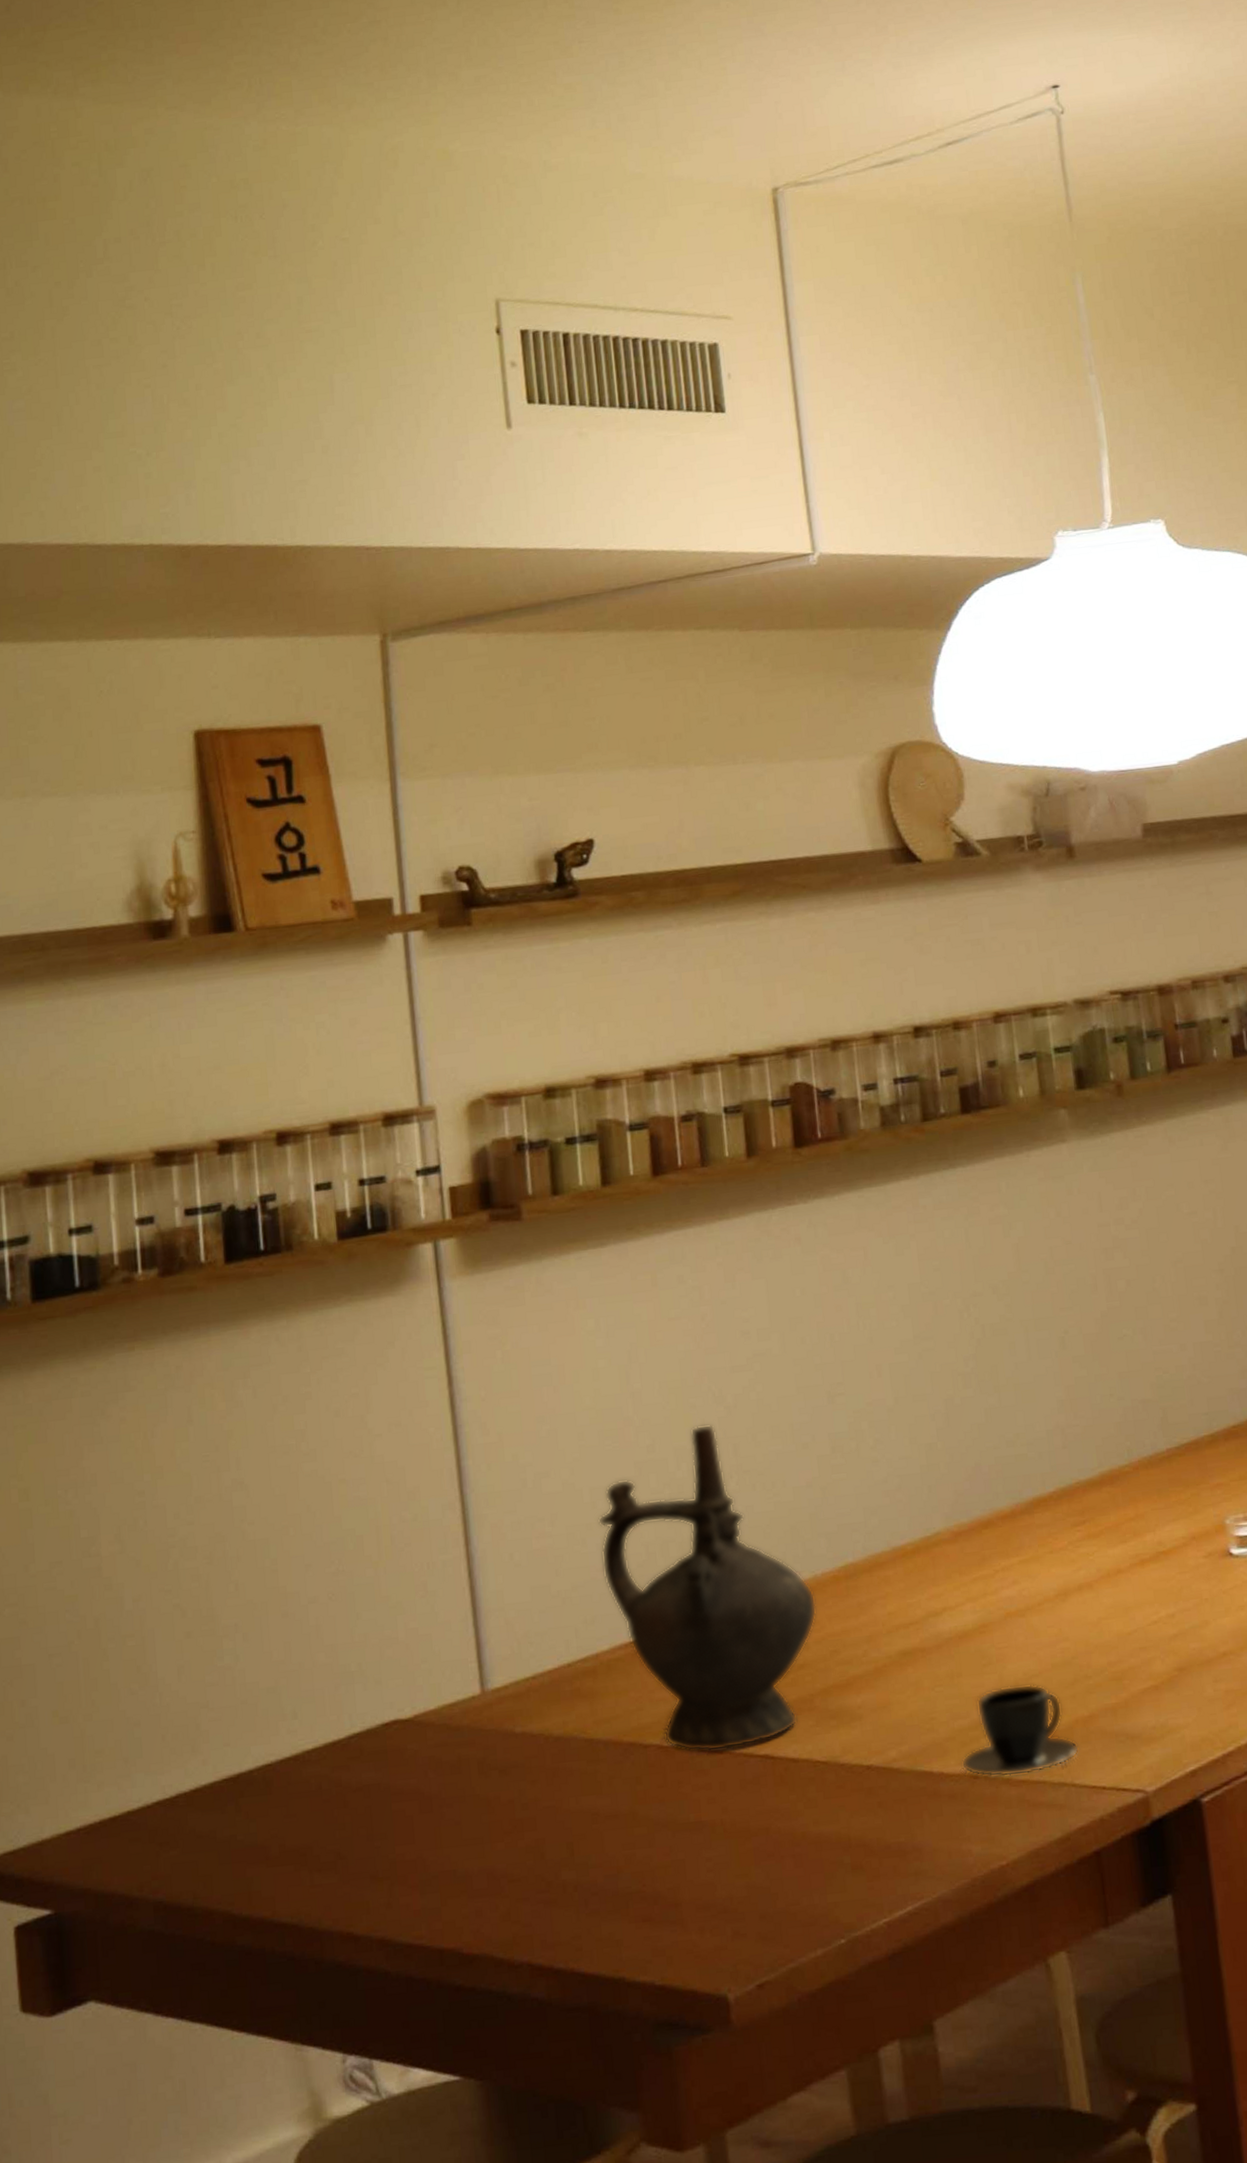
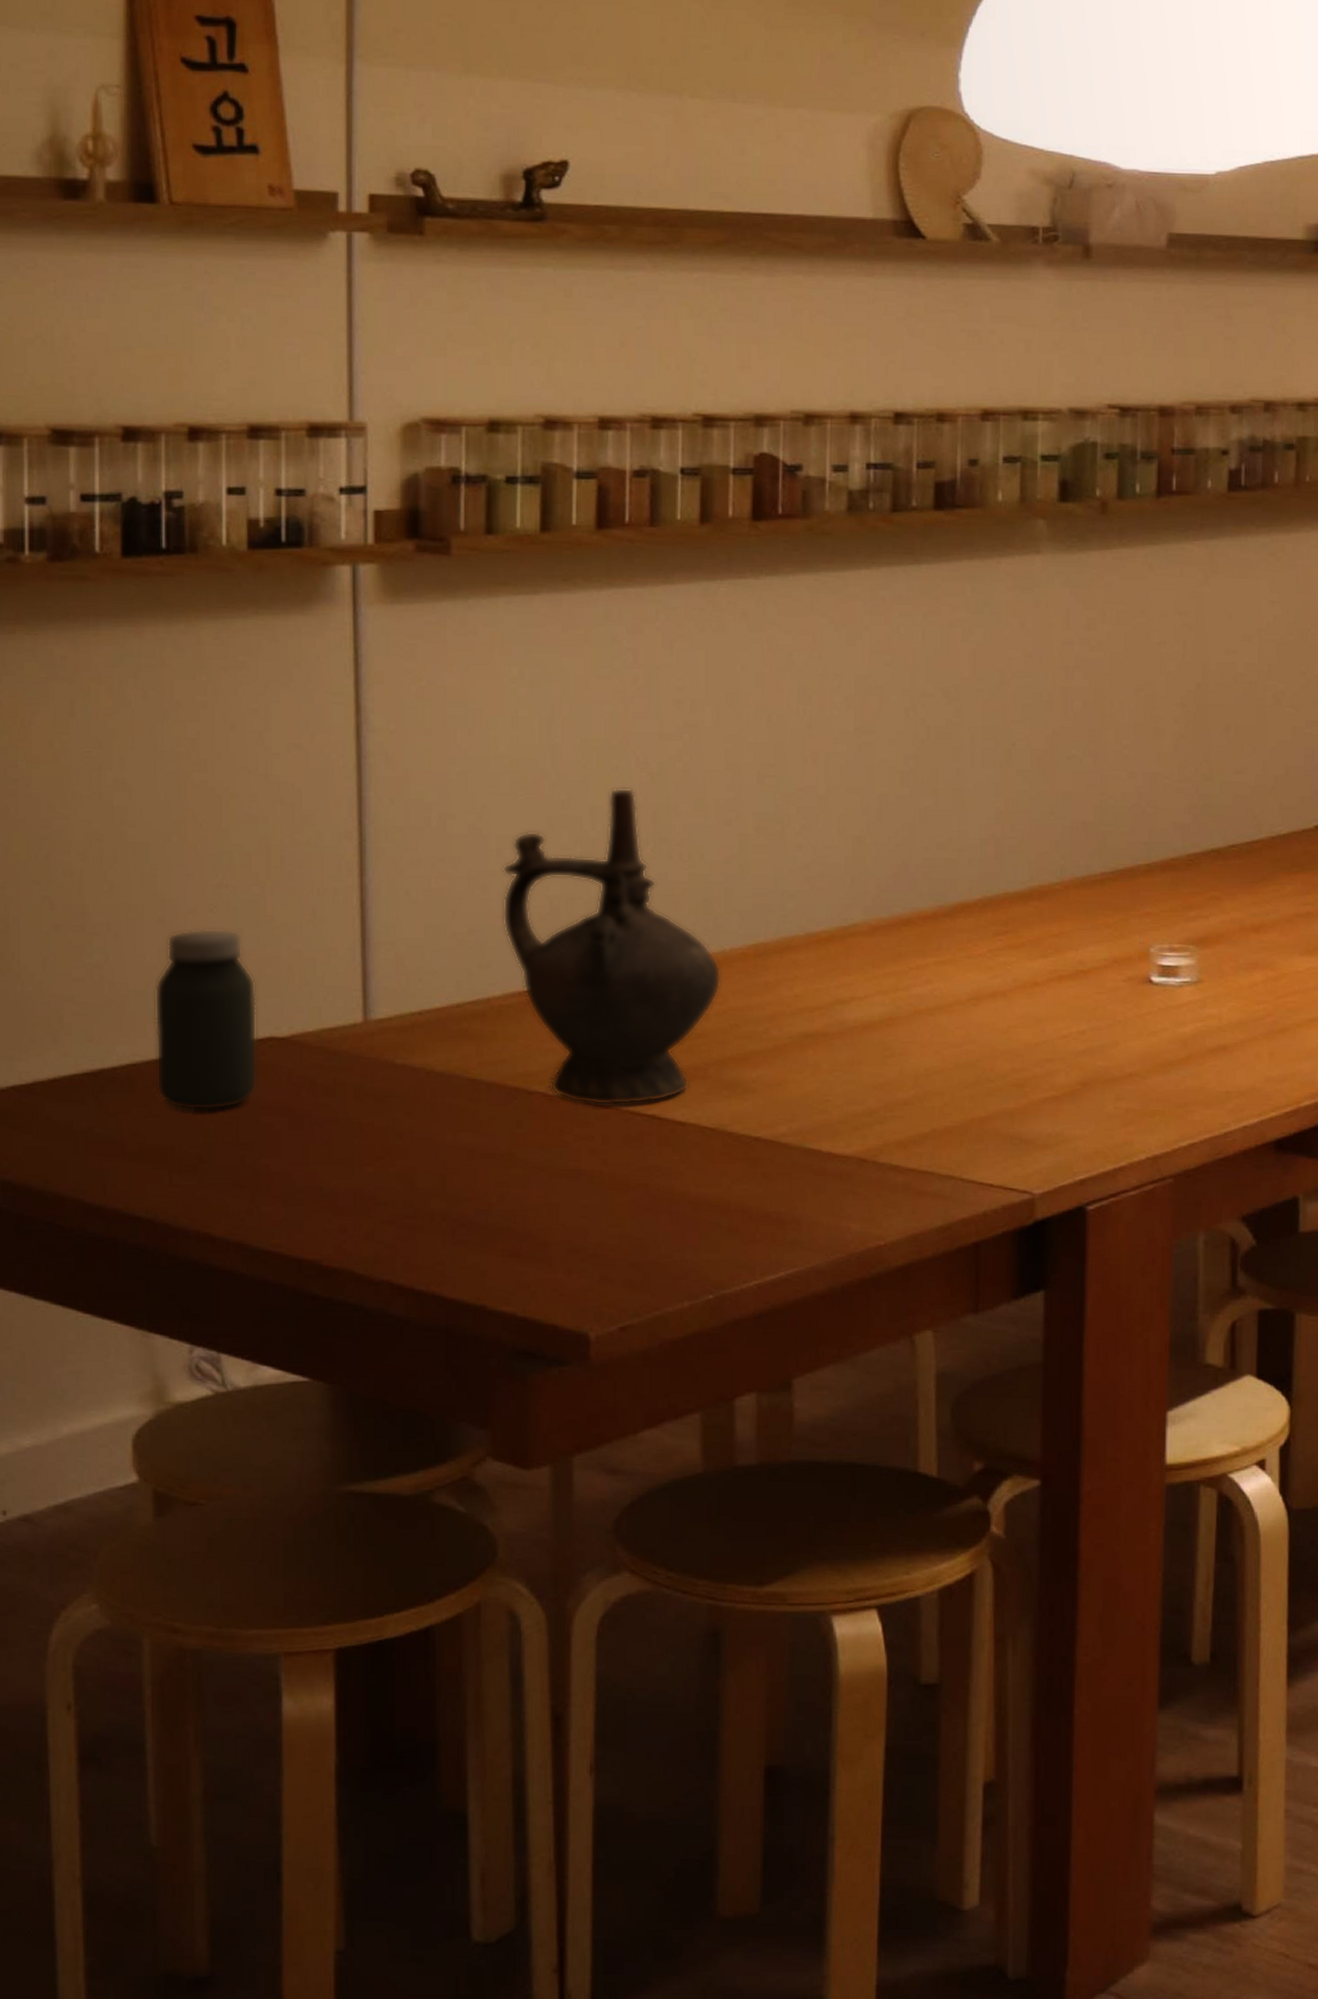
jar: none [283,1615,387,1806] -> present [154,928,257,1111]
teacup: present [961,1683,1080,1778] -> none [851,1079,972,1165]

